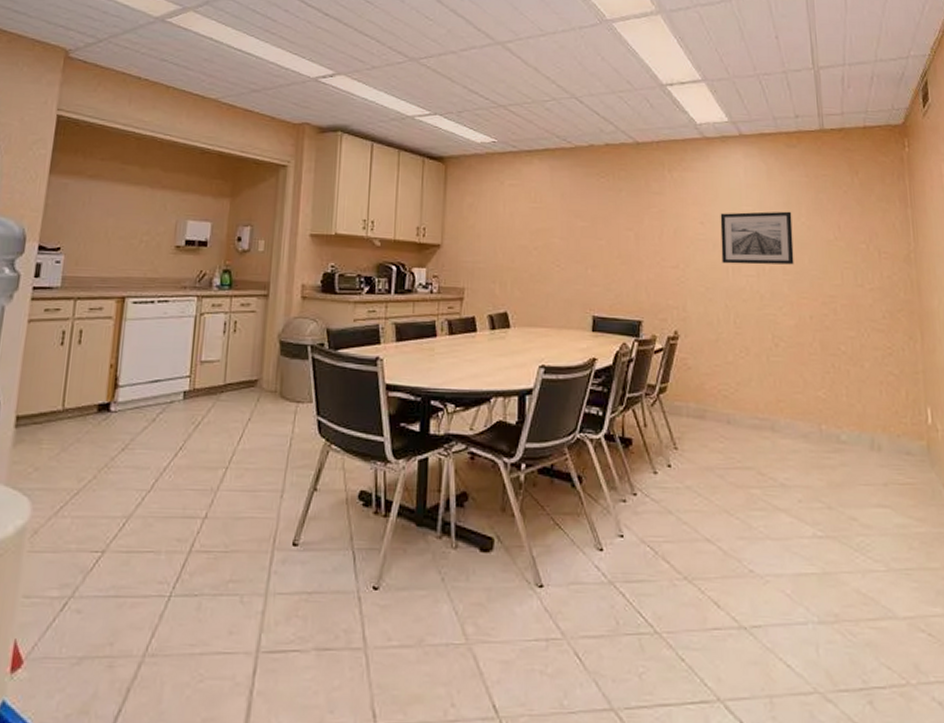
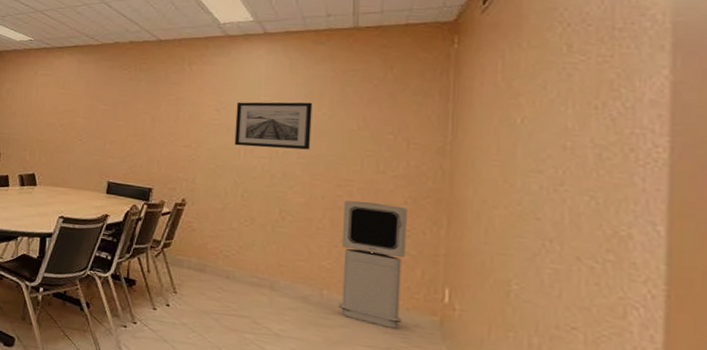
air purifier: none [831,319,895,460] -> present [338,201,407,329]

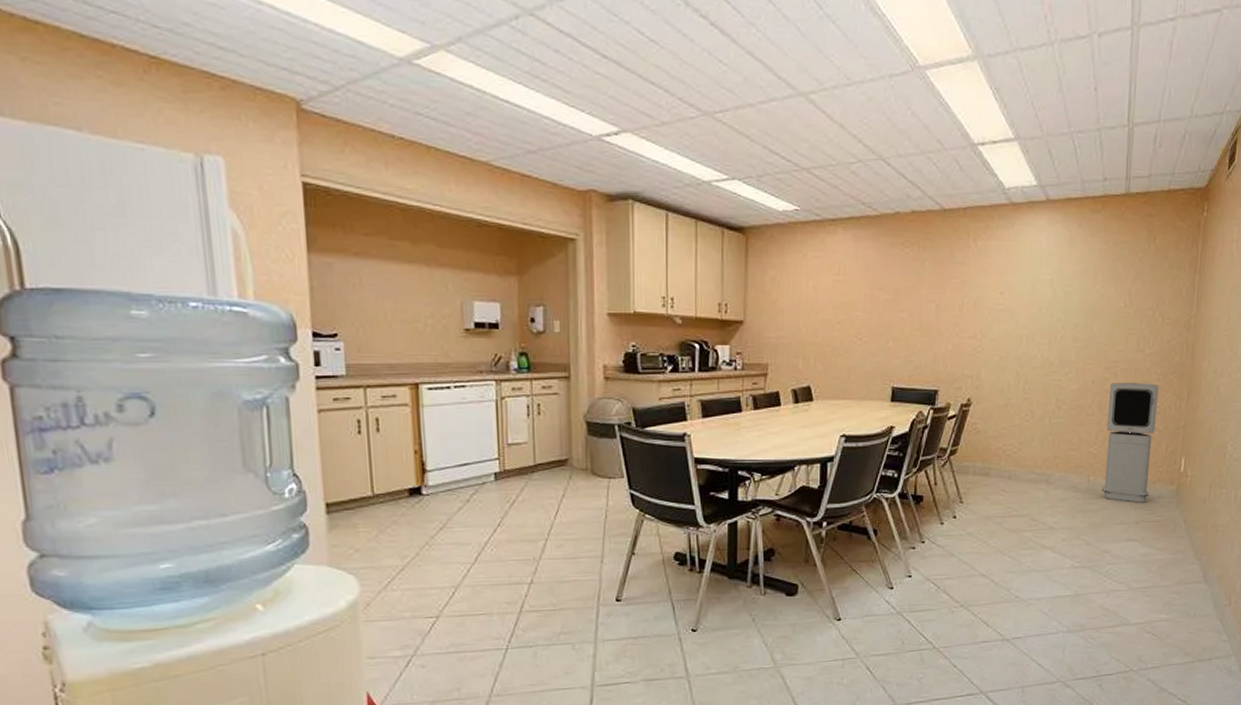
wall art: present [234,102,313,150] -> none [1017,279,1088,333]

